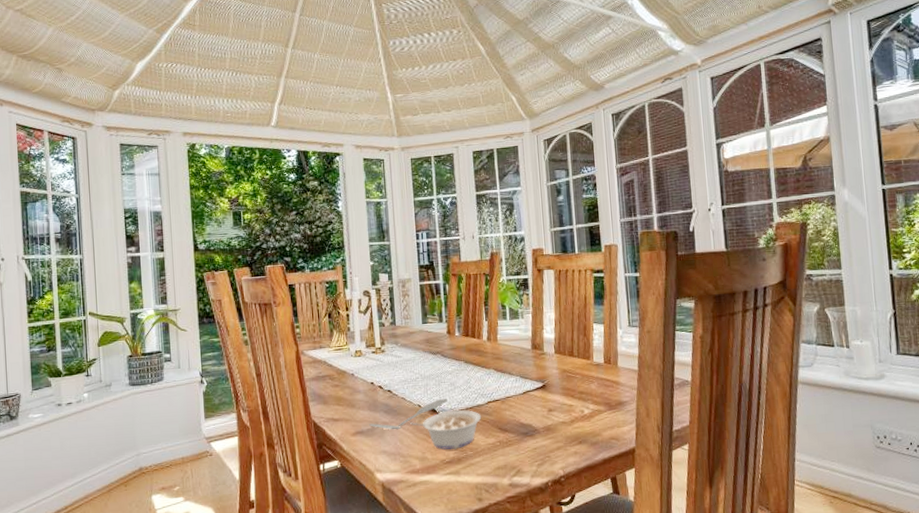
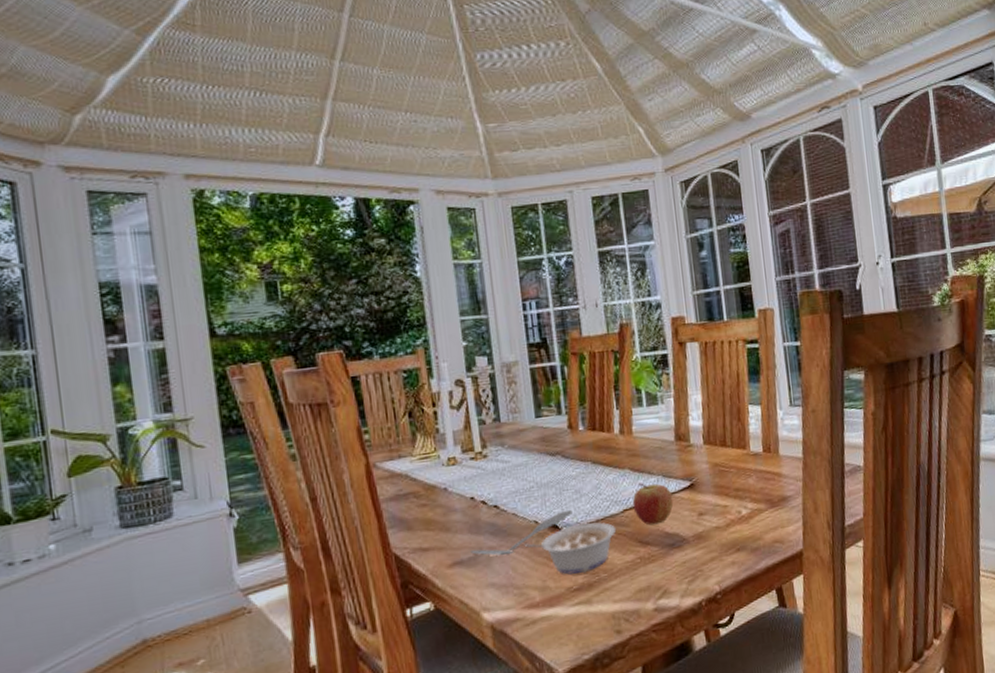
fruit: none [495,381,528,416] -> present [632,483,674,526]

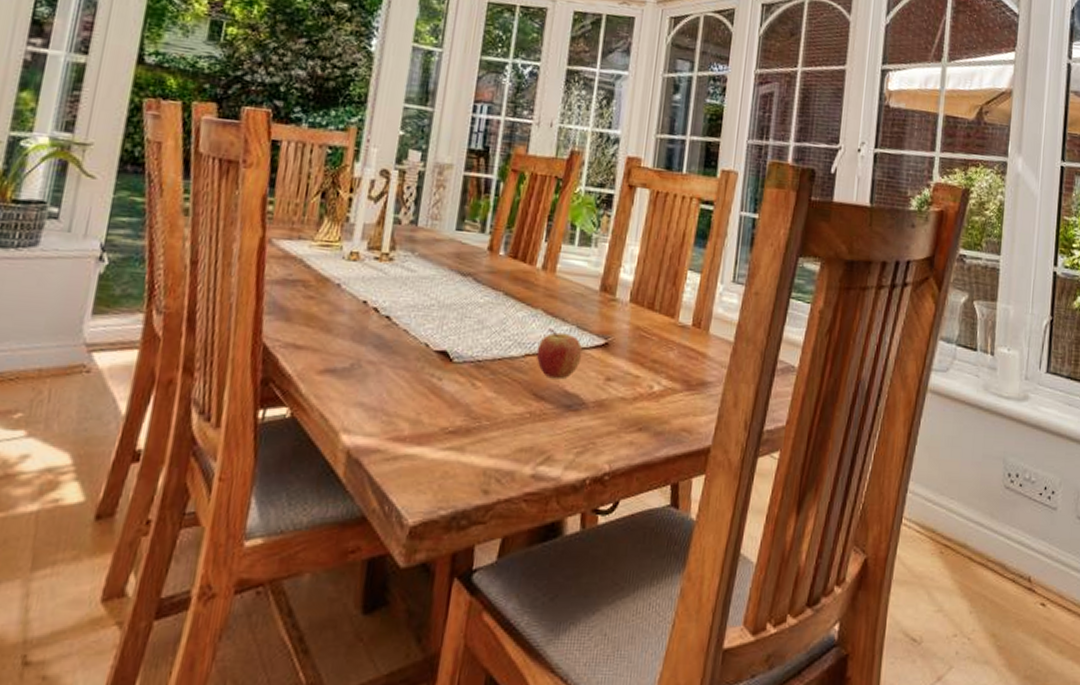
spatula: present [471,510,573,556] -> none [347,340,469,375]
legume: present [525,522,617,575] -> none [408,358,513,416]

